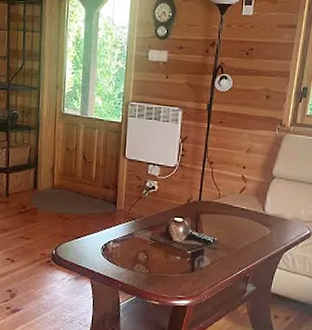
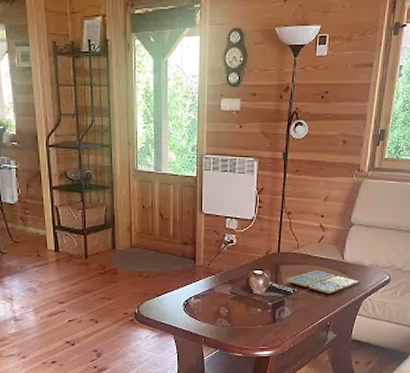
drink coaster: none [206,220,280,246] -> present [286,269,359,295]

